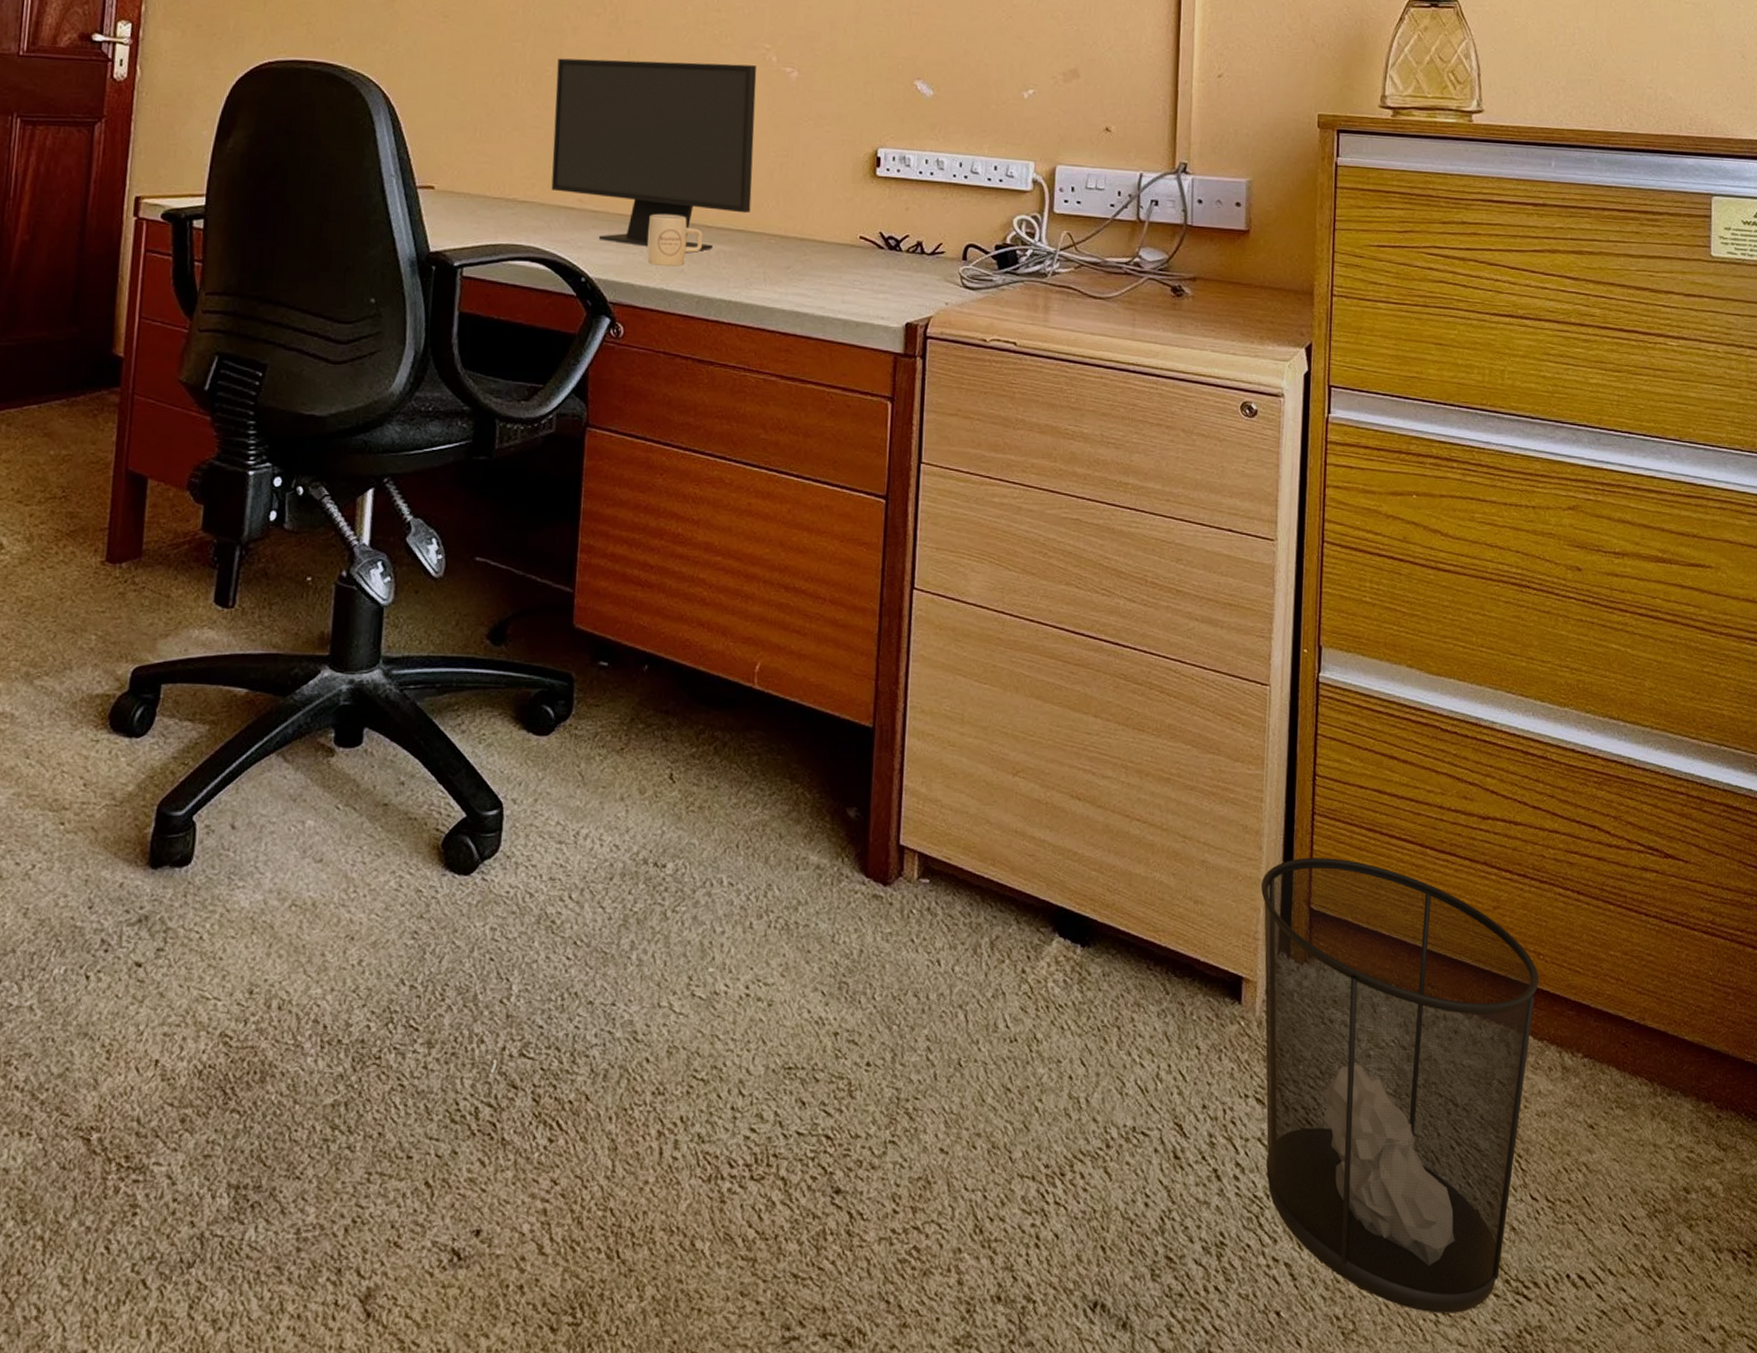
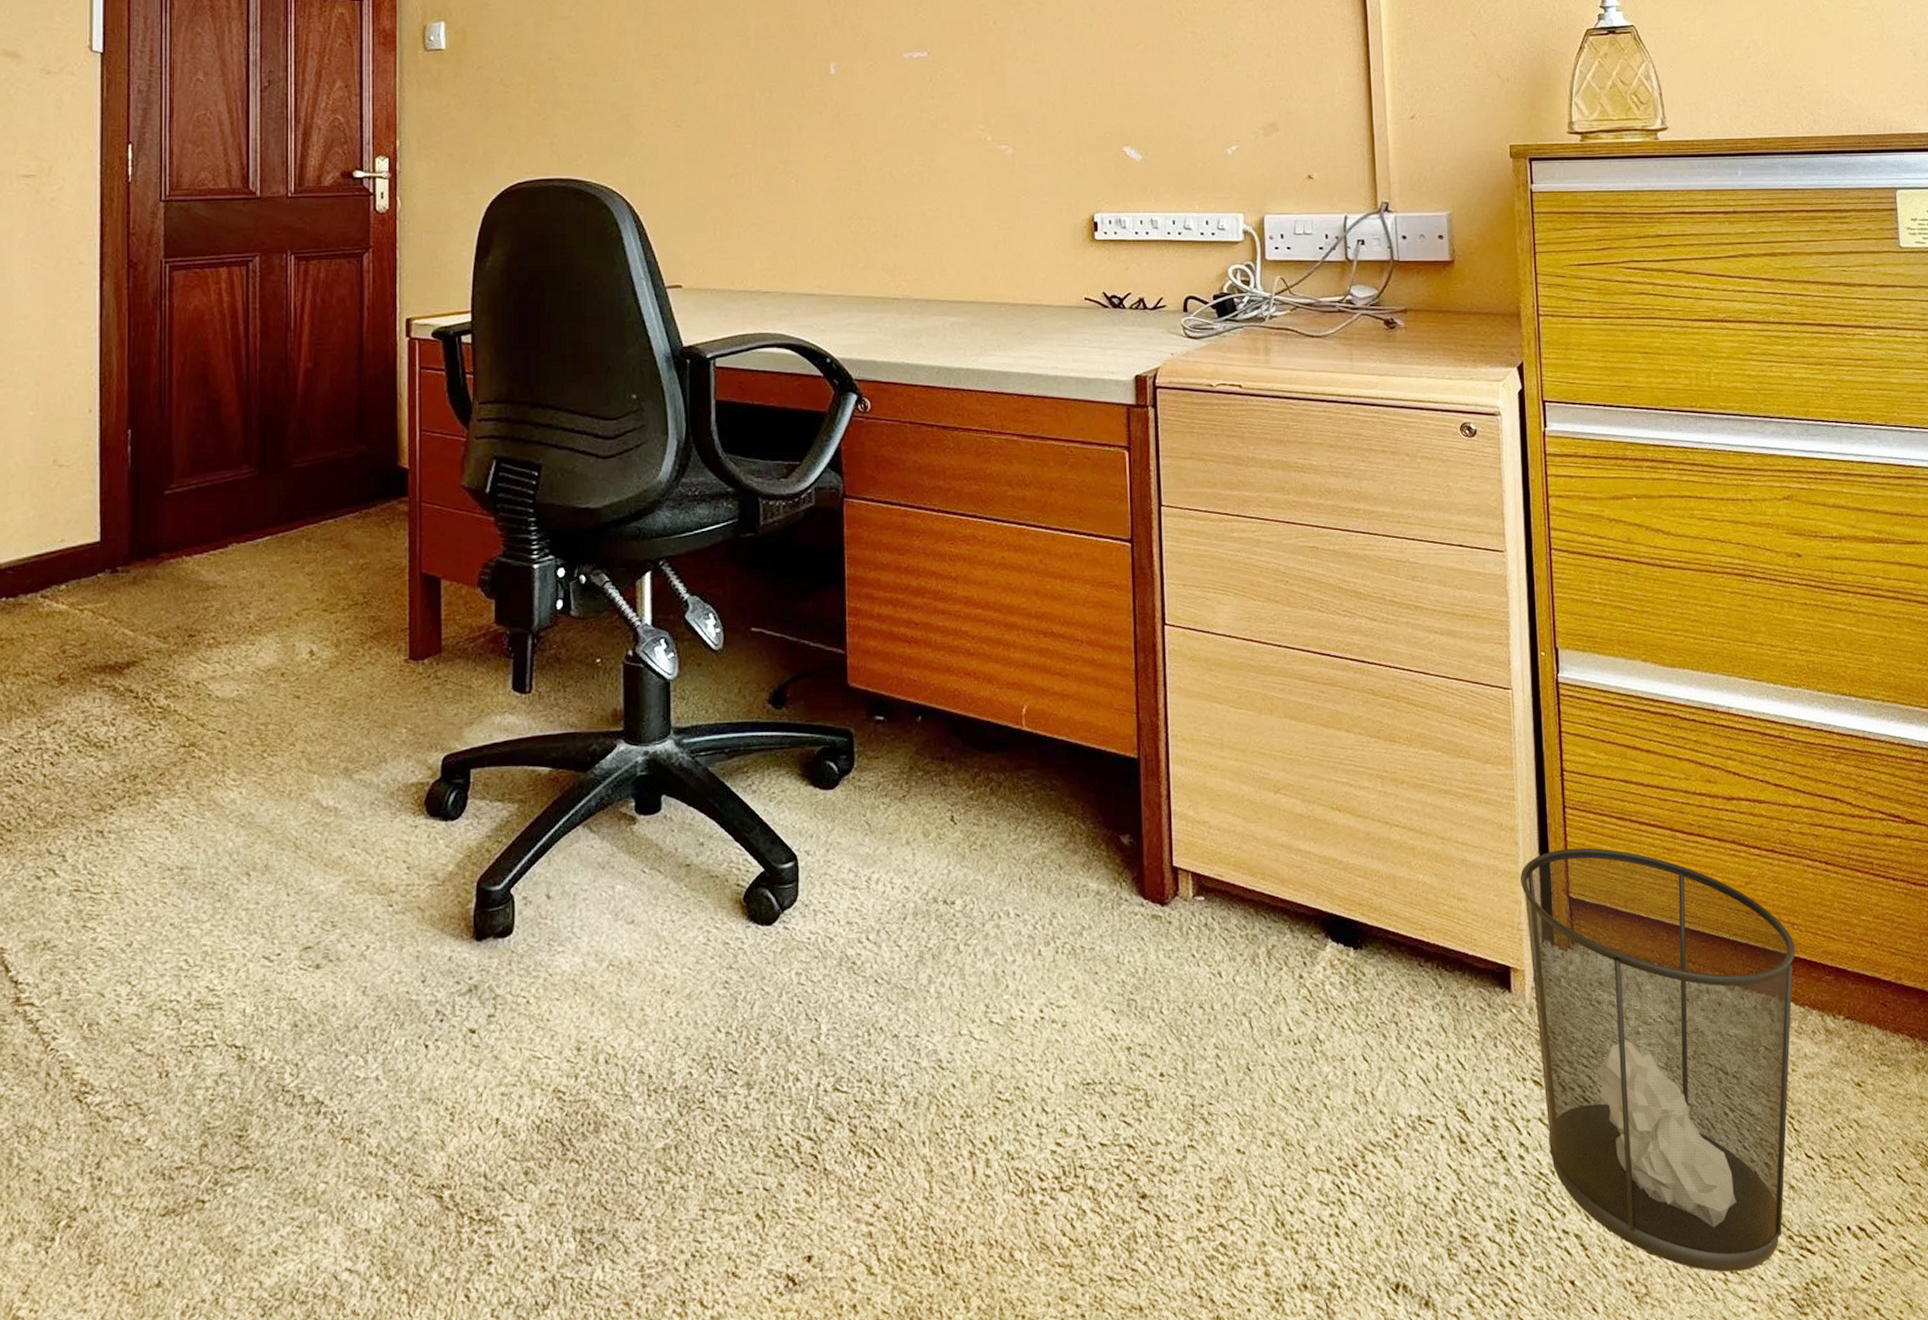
computer monitor: present [551,58,757,251] -> none [787,146,980,325]
mug: present [647,213,703,268] -> none [884,292,938,342]

